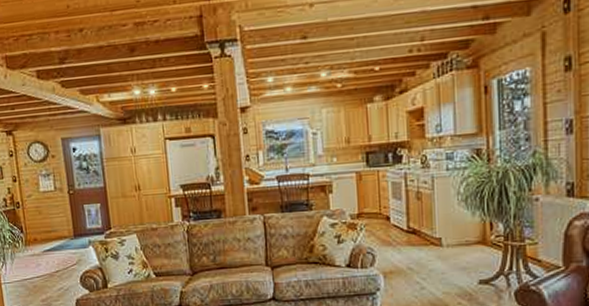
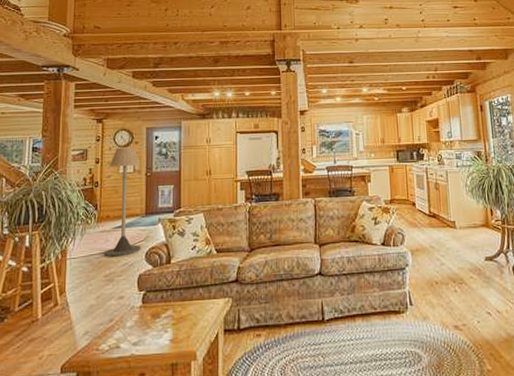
floor lamp: none [27,162,75,282] -> present [103,147,141,257]

